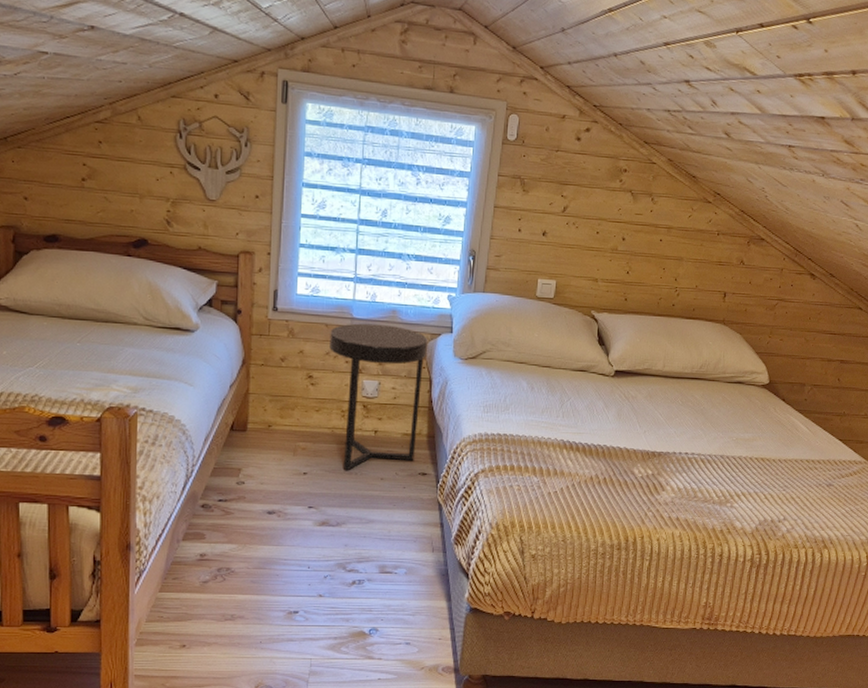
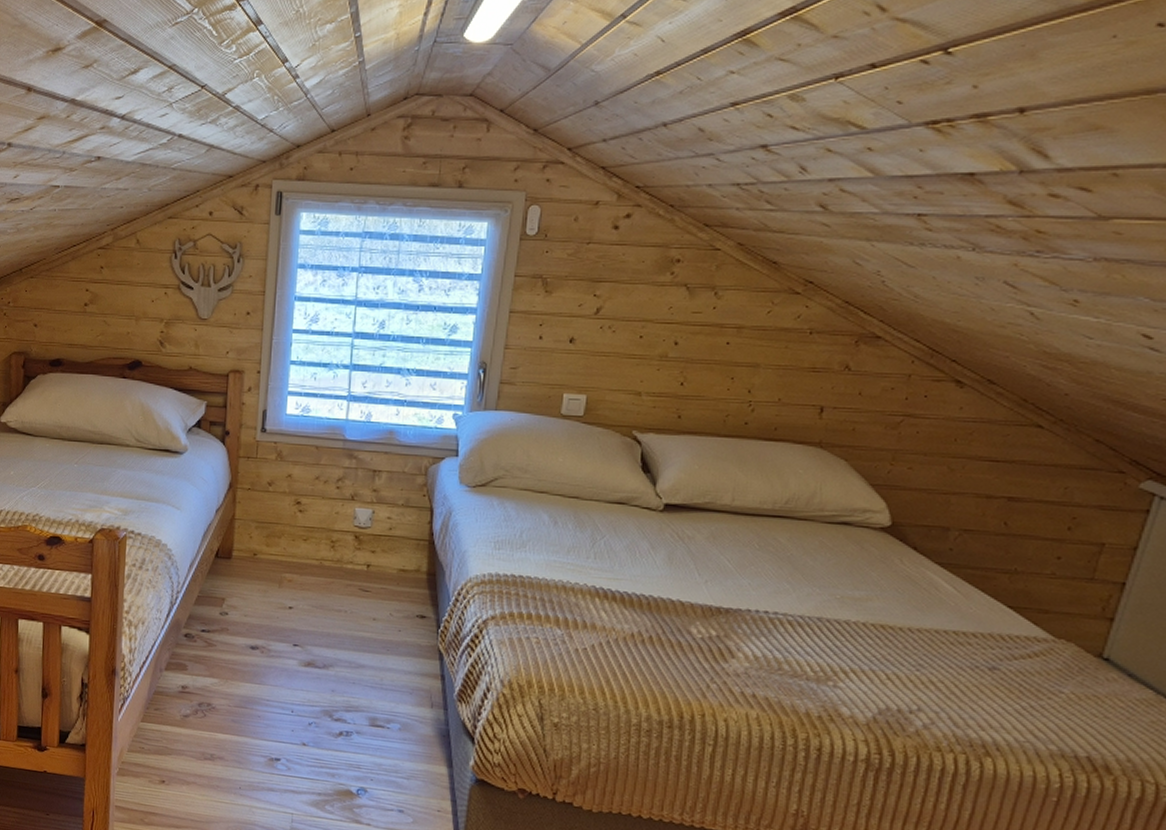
side table: present [329,323,429,471] -> none [319,445,430,608]

